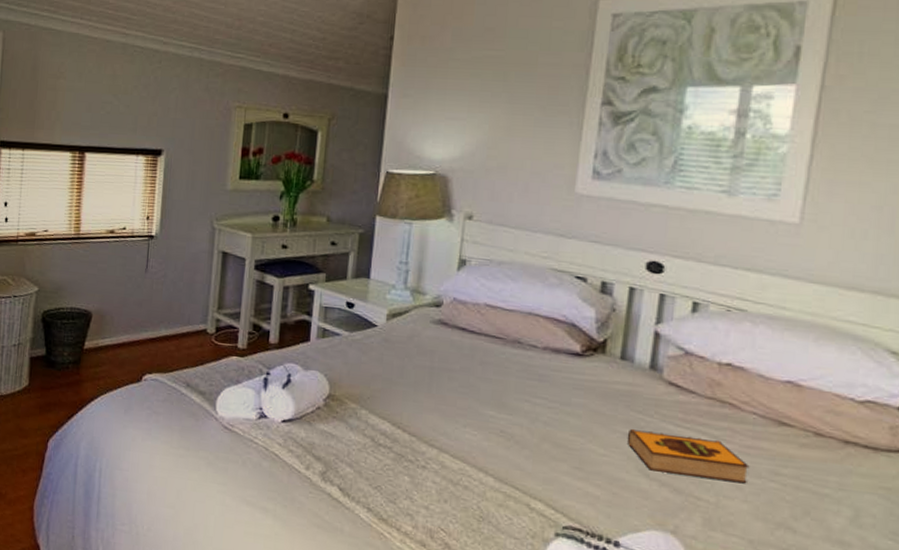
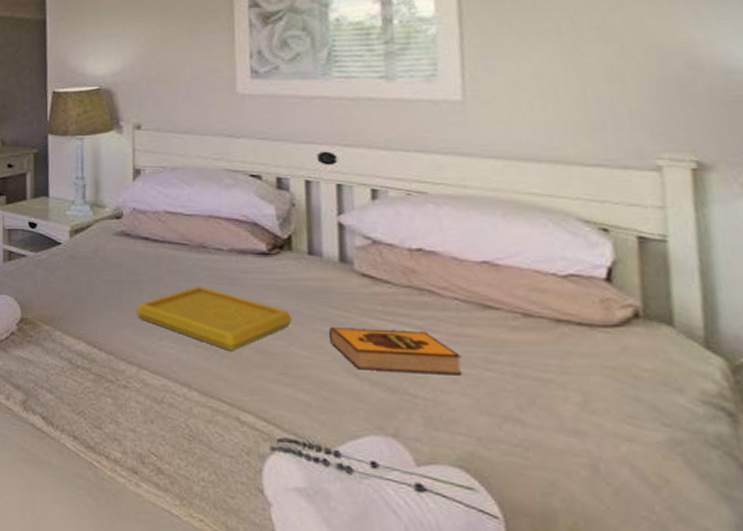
serving tray: none [443,378,595,443] -> present [136,285,293,351]

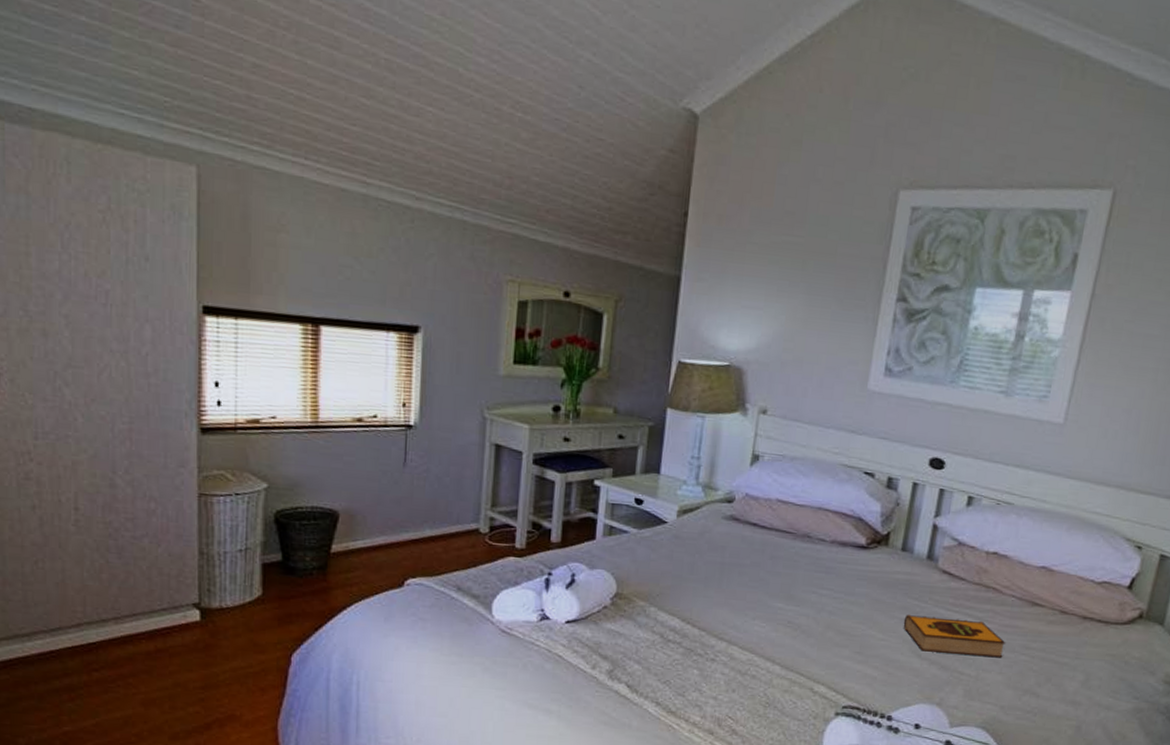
serving tray: present [136,285,293,351] -> none [733,572,876,632]

